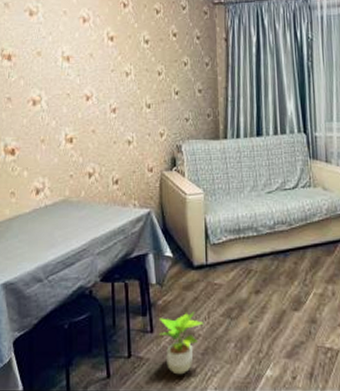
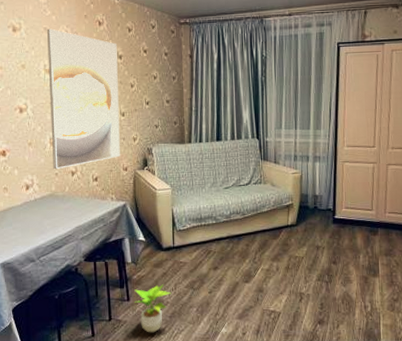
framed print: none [66,12,145,171] -> present [47,28,120,170]

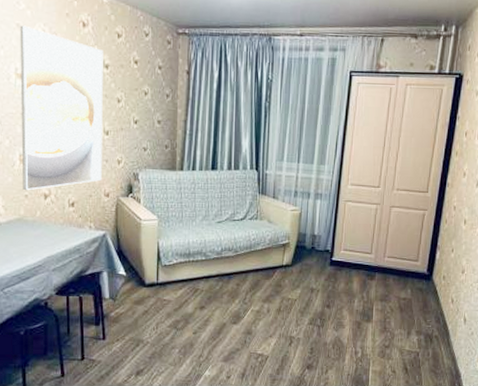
potted plant: present [134,284,171,333] -> none [111,323,152,374]

